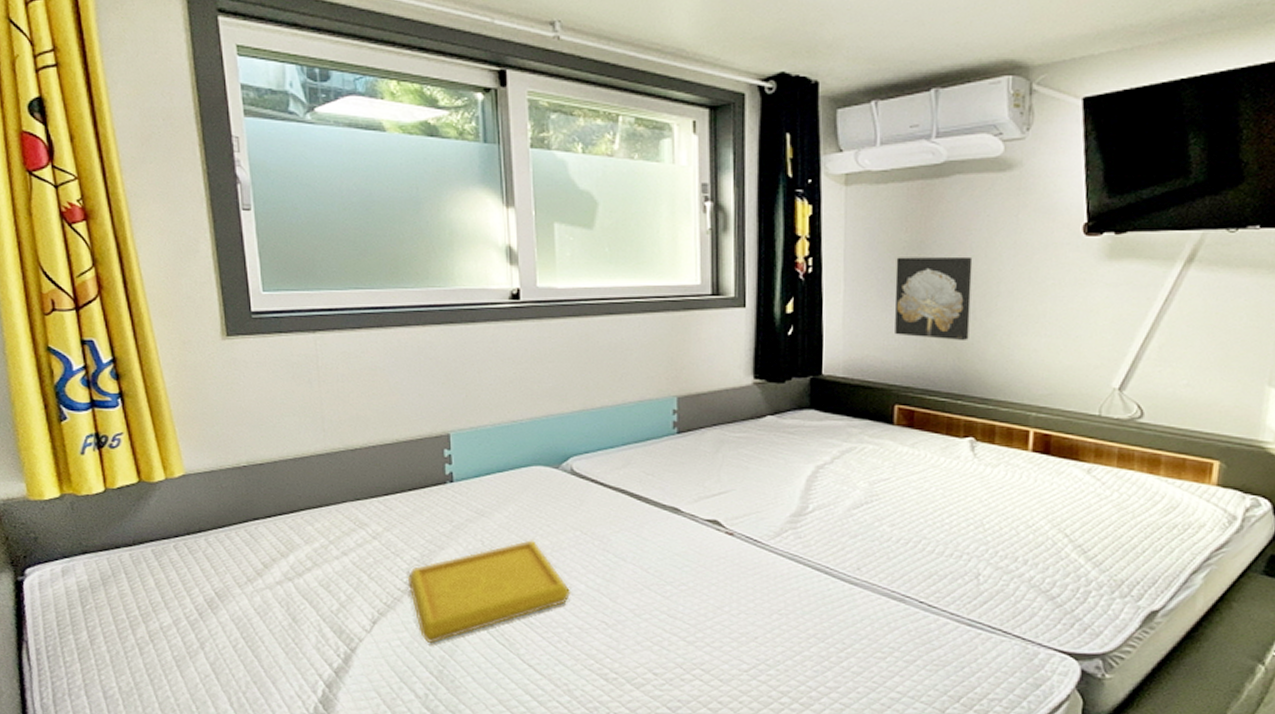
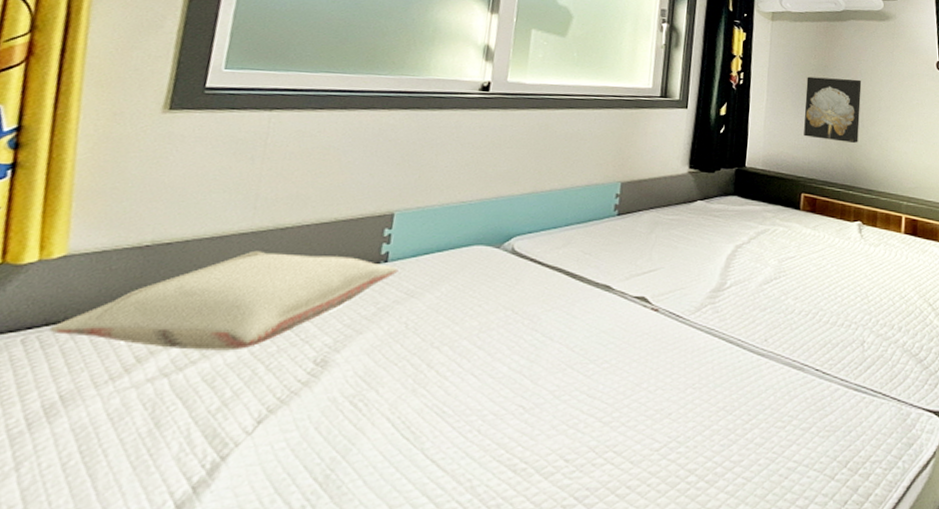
pillow: none [191,470,465,561] -> present [49,250,399,351]
serving tray: present [407,540,571,643] -> none [311,321,492,442]

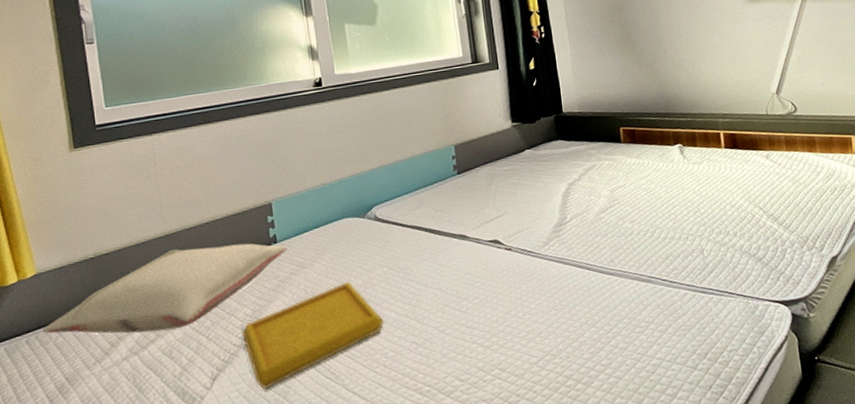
serving tray: none [311,321,492,442] -> present [241,281,384,389]
wall art: present [804,76,862,143] -> none [604,11,665,75]

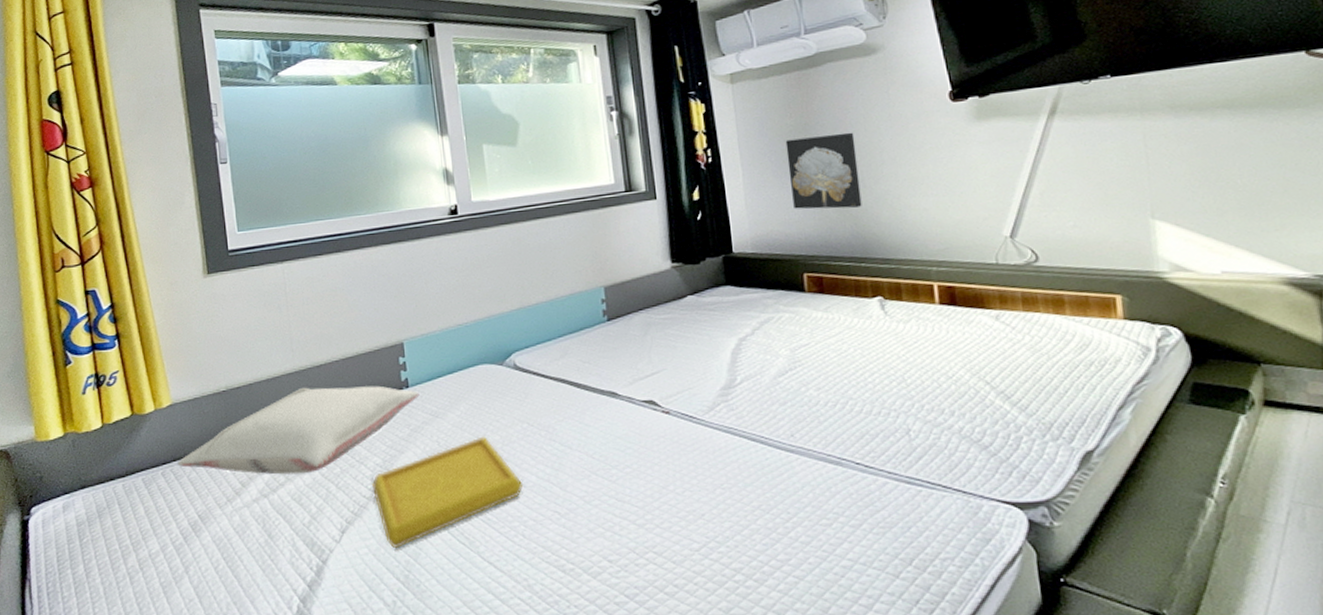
wall art: none [604,11,665,75] -> present [785,132,862,209]

